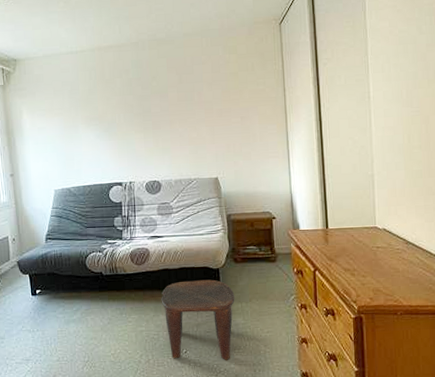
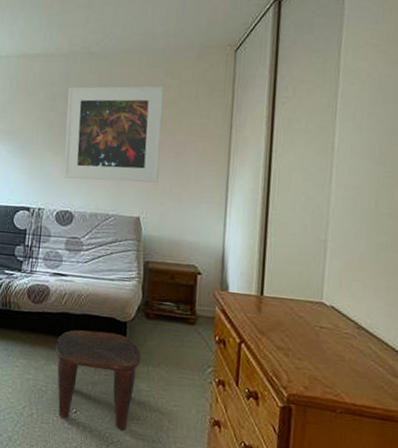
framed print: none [141,62,230,152] -> present [63,86,164,183]

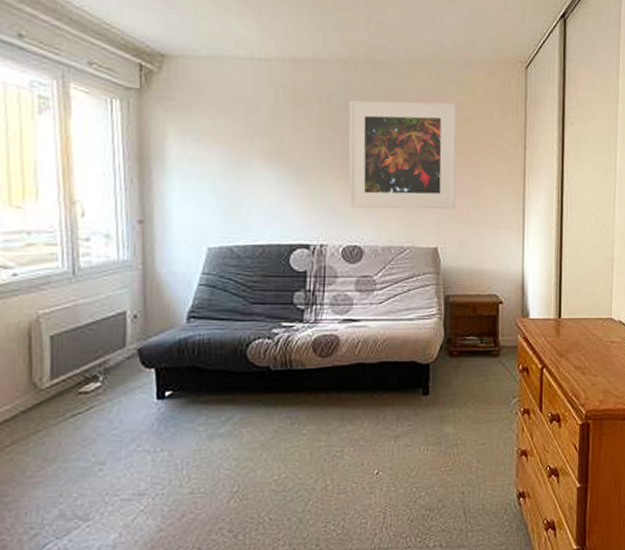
stool: present [55,330,141,430] -> none [350,378,446,482]

